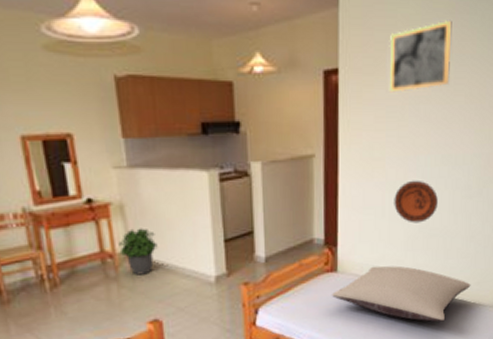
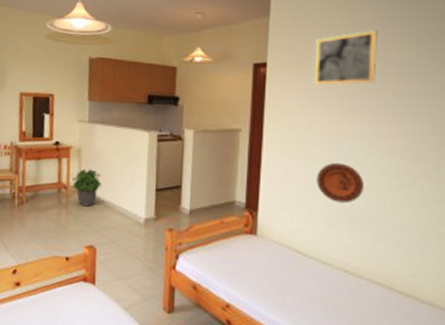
pillow: present [332,265,471,322] -> none [250,236,404,309]

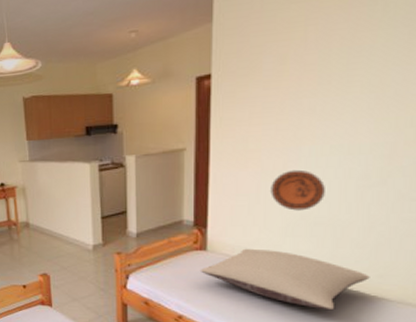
potted plant: present [72,168,102,207] -> none [21,205,49,239]
pillow: none [250,236,404,309] -> present [201,248,370,311]
wall art: present [313,30,377,86] -> none [266,16,344,90]

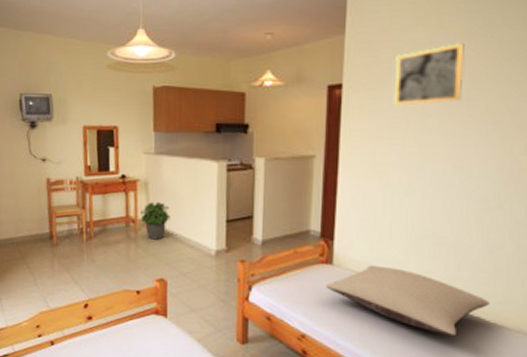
potted plant: none [21,205,49,239] -> present [140,201,170,240]
wall art: none [266,16,344,90] -> present [393,44,465,106]
decorative plate: present [271,169,325,211] -> none [396,187,448,230]

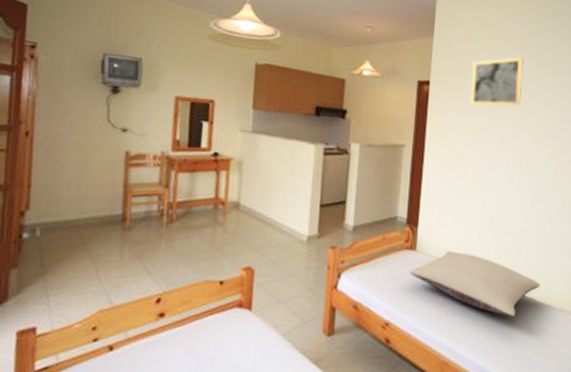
potted plant: present [140,201,170,240] -> none [230,182,264,225]

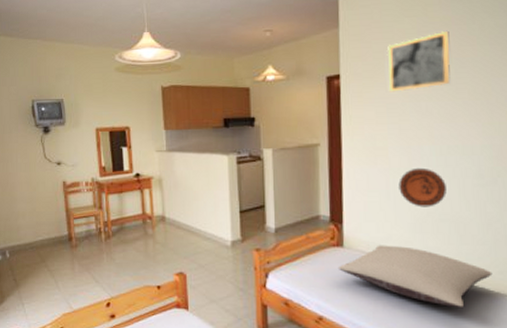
decorative plate: none [470,179,510,218] -> present [398,167,447,207]

